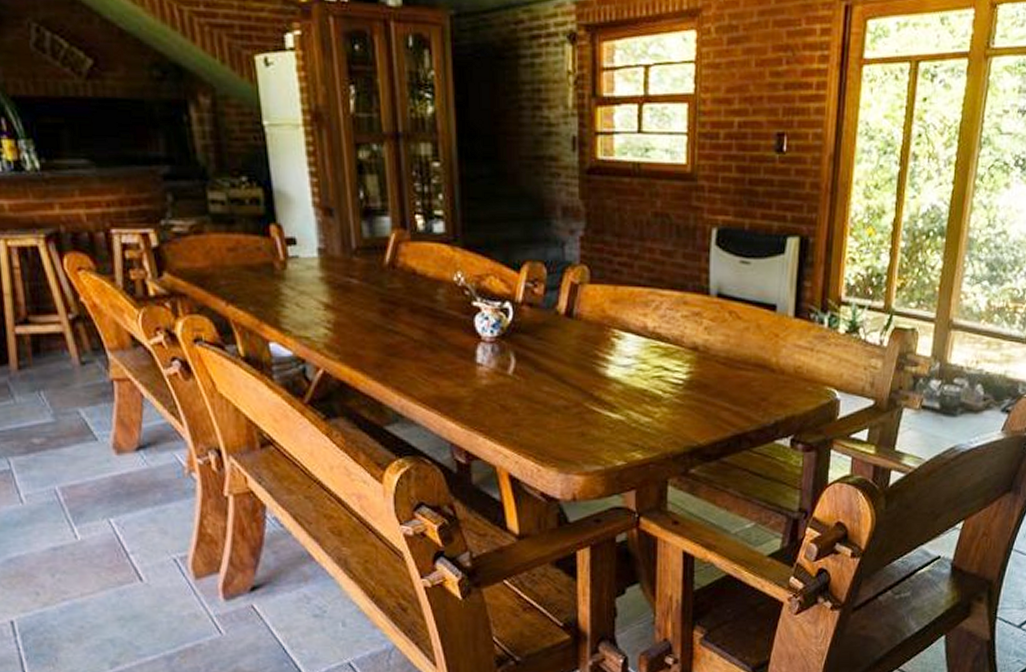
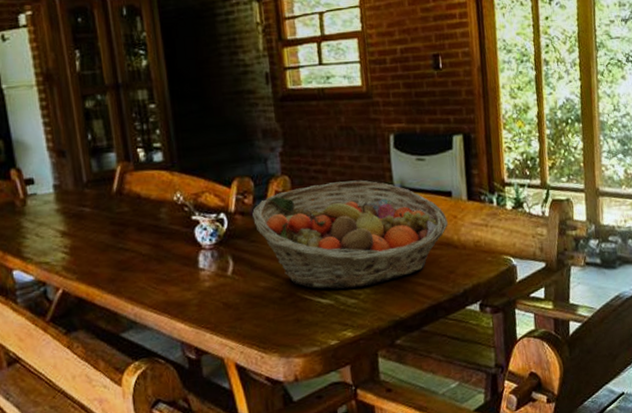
fruit basket: none [542,279,767,405] -> present [252,180,448,289]

